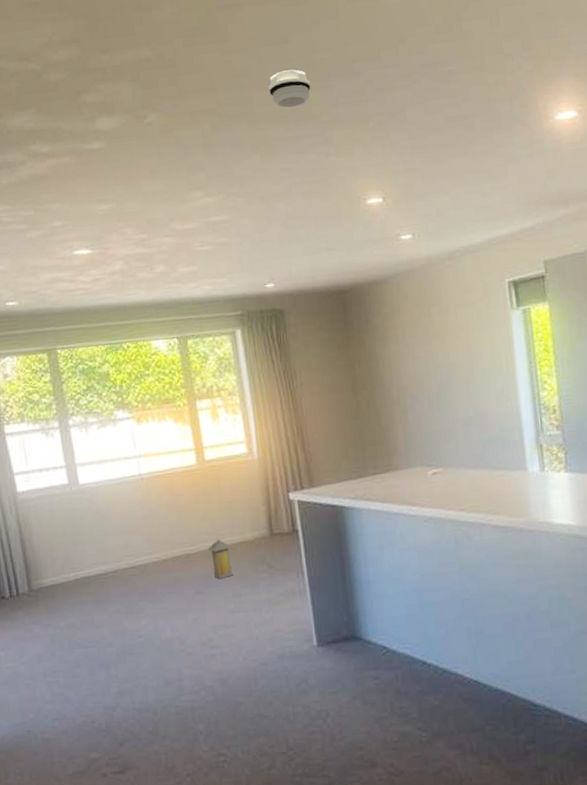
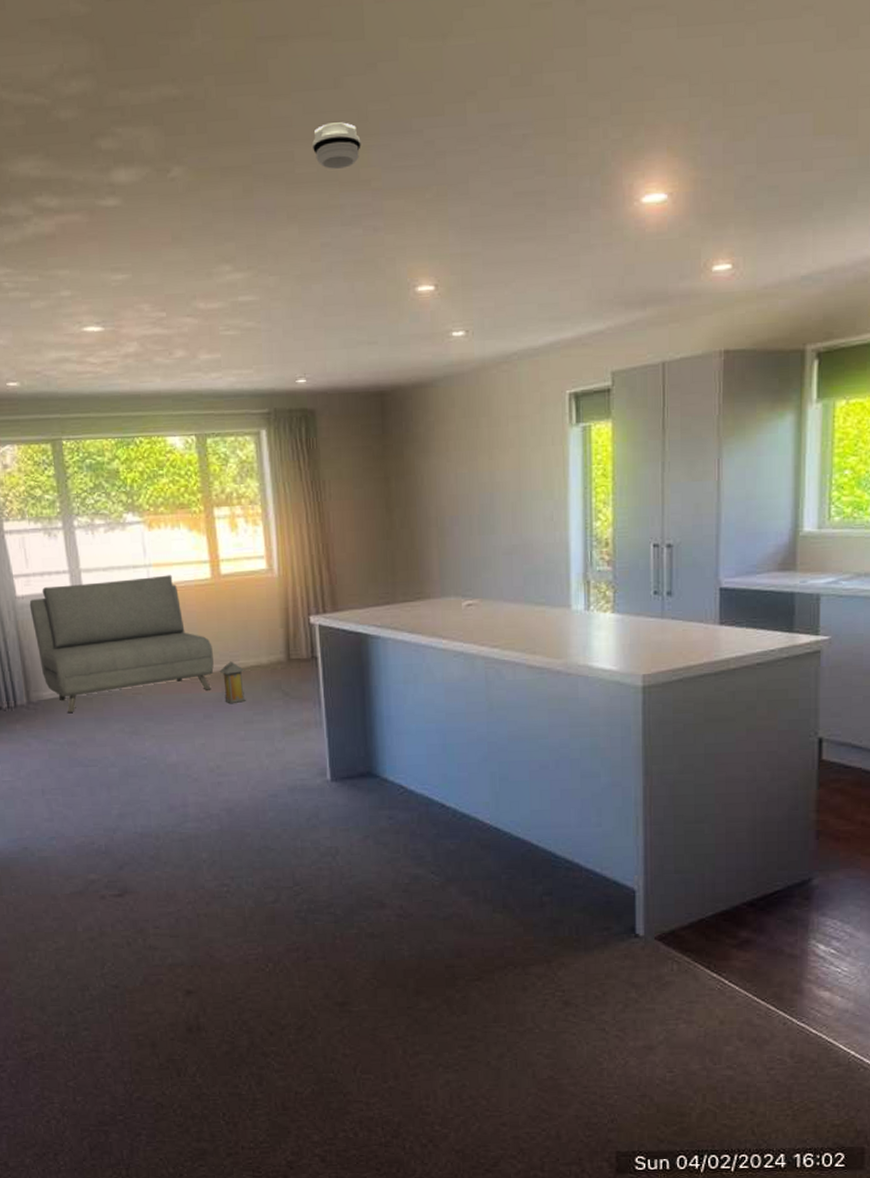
sofa: none [29,463,203,597] -> present [29,575,214,712]

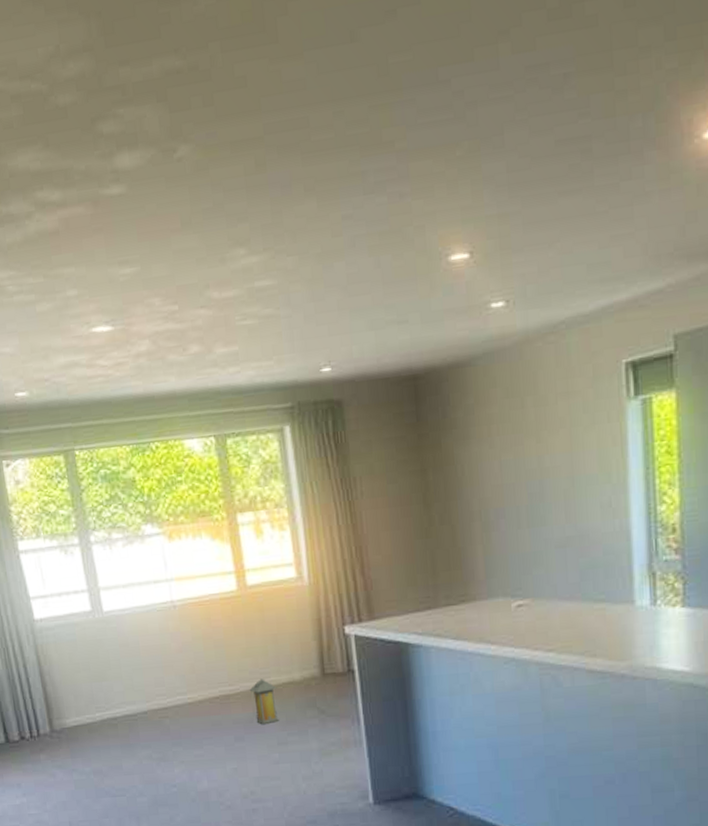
sofa: present [29,575,214,712] -> none [48,588,244,740]
smoke detector: present [312,122,361,169] -> none [329,79,383,133]

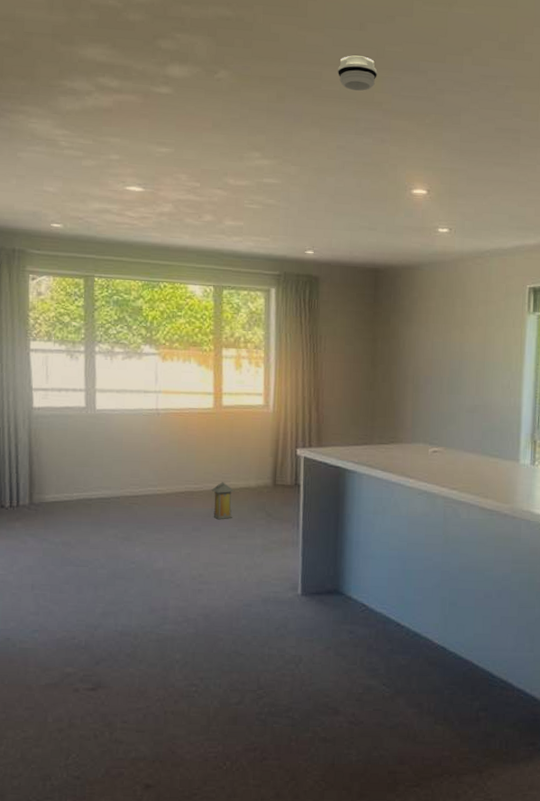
smoke detector: none [329,79,383,133] -> present [338,55,378,91]

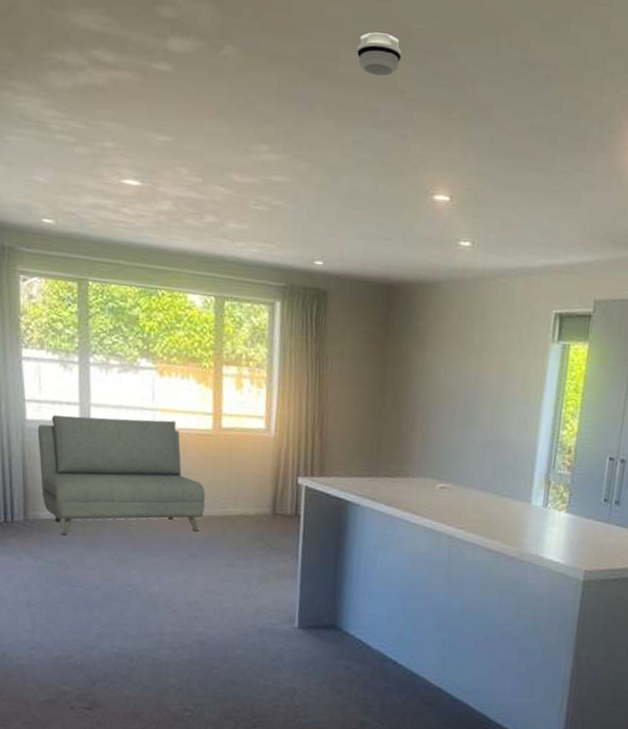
sofa: none [44,401,208,516] -> present [37,415,205,535]
lantern: present [211,482,235,519] -> none [208,508,233,547]

